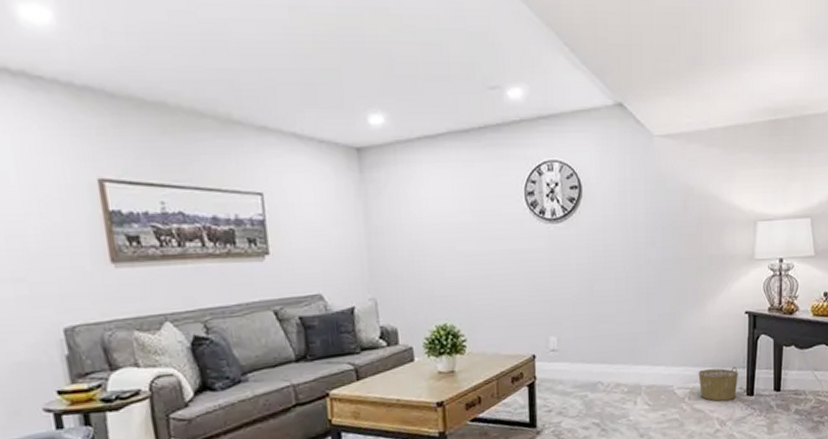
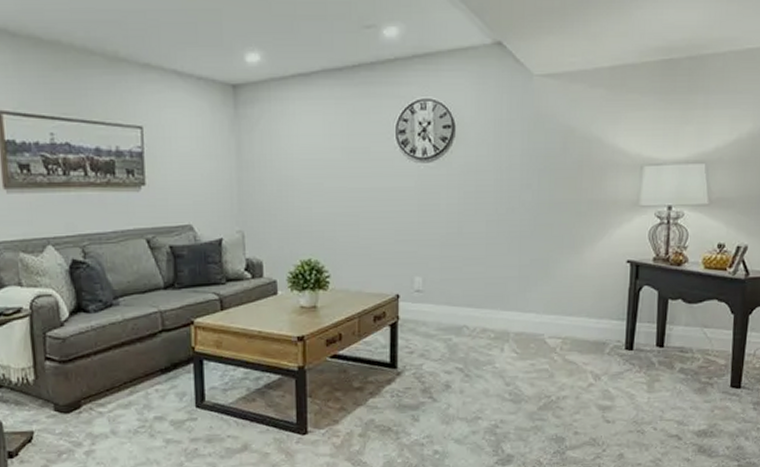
basket: present [698,367,738,402] -> none [572,319,617,355]

